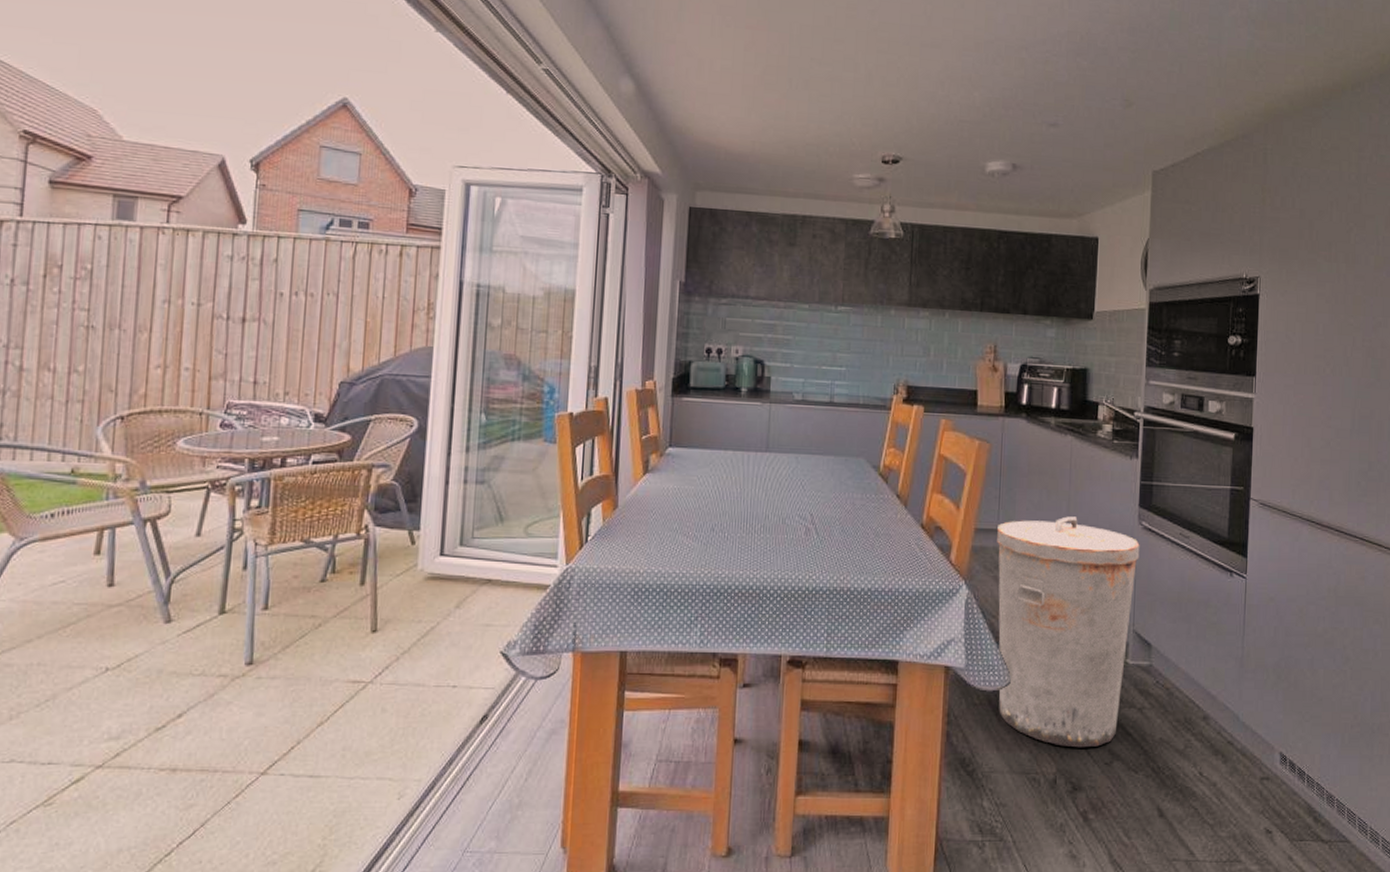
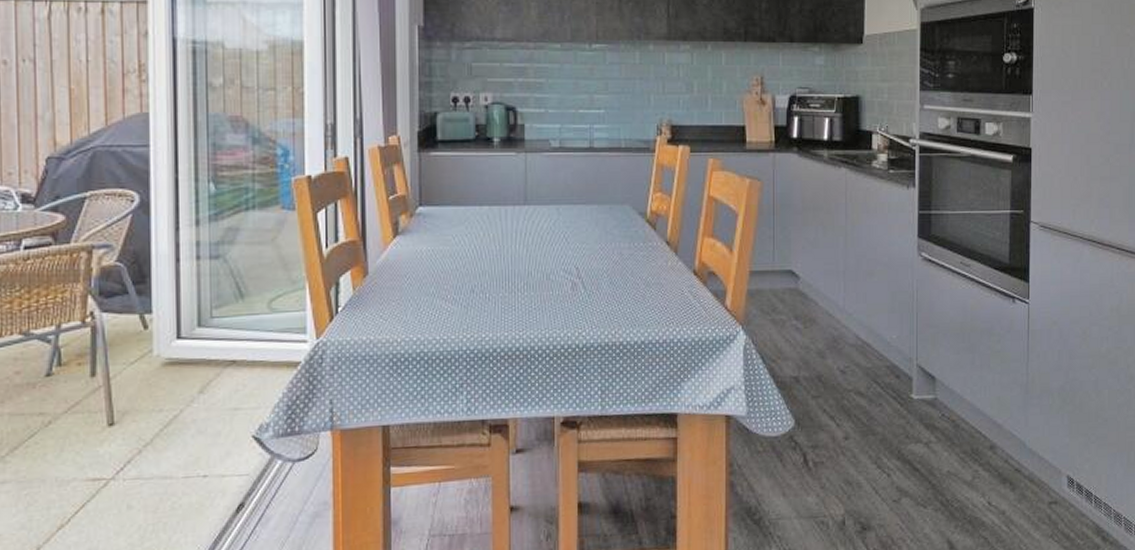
trash can: present [997,516,1140,748] -> none [773,252,920,488]

